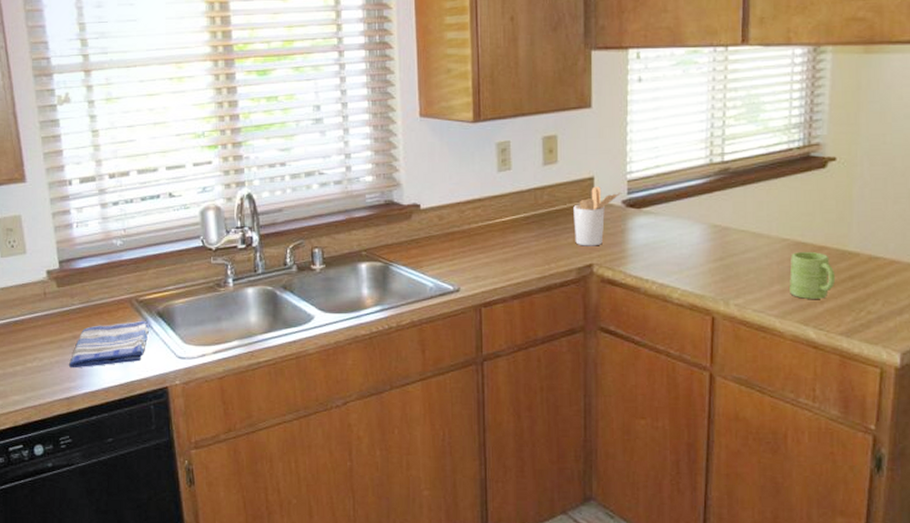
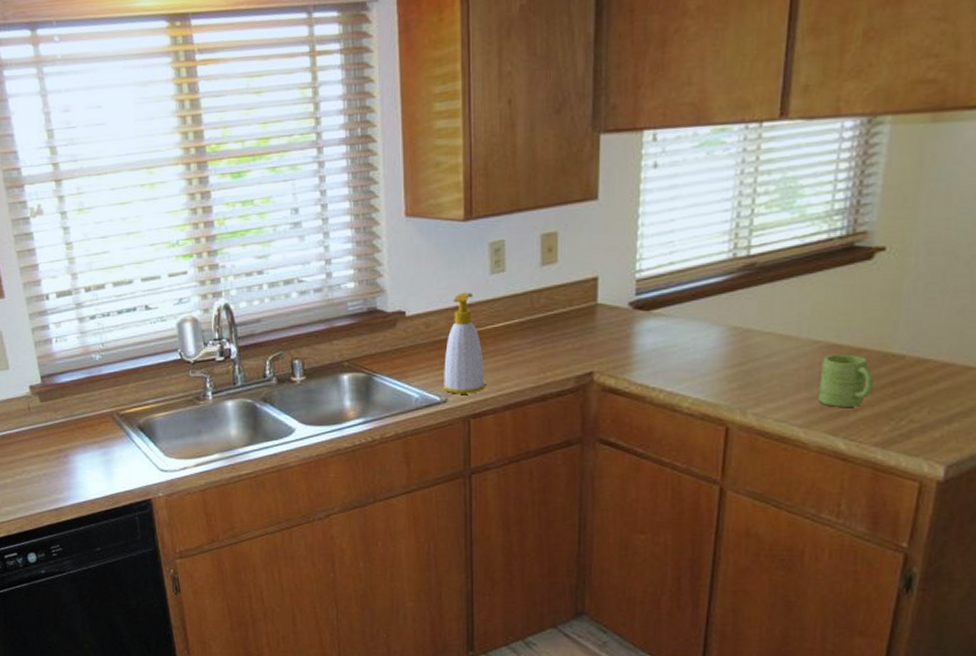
dish towel: present [69,320,150,367] -> none [56,434,132,480]
soap bottle: none [455,188,495,284] -> present [442,292,485,394]
utensil holder: present [573,186,621,246] -> none [573,287,628,353]

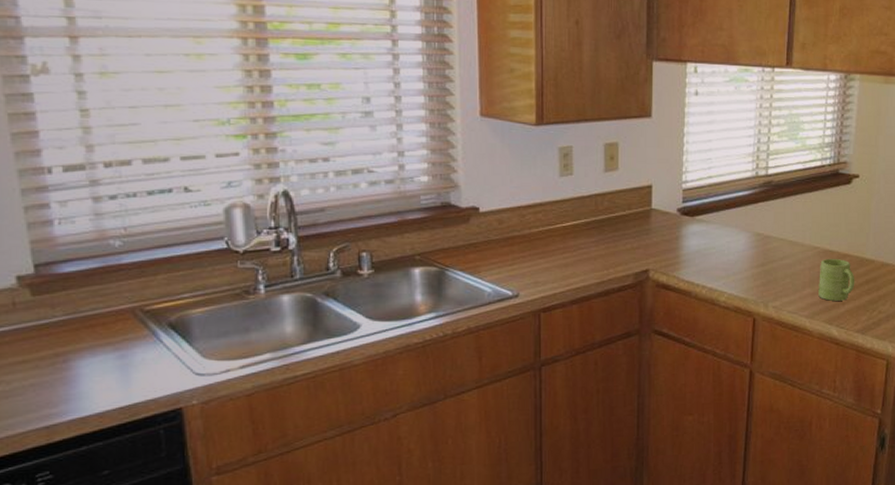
soap bottle: present [442,292,485,394] -> none [514,192,555,289]

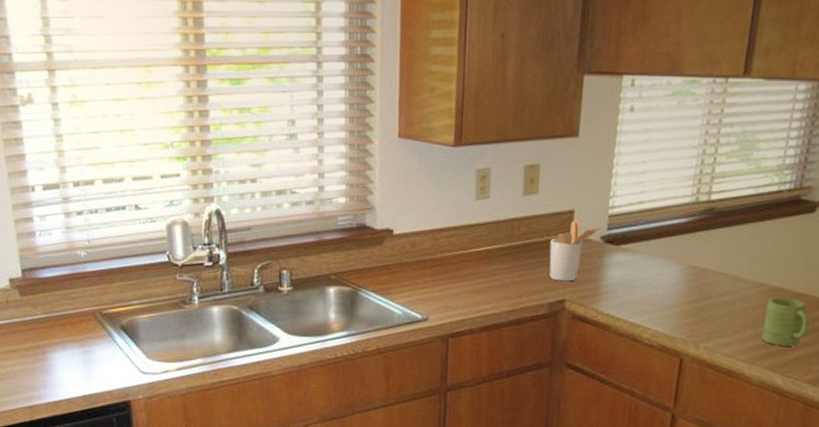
utensil holder: none [632,194,676,252] -> present [549,220,601,282]

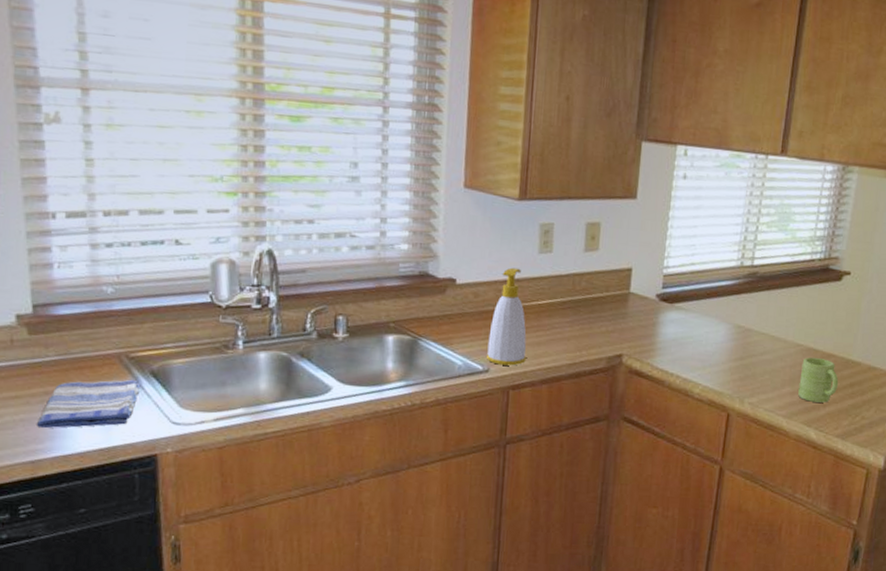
dish towel: none [32,333,114,378] -> present [37,379,141,428]
soap bottle: none [424,215,465,314] -> present [486,267,527,366]
utensil holder: present [549,220,601,282] -> none [608,278,656,337]

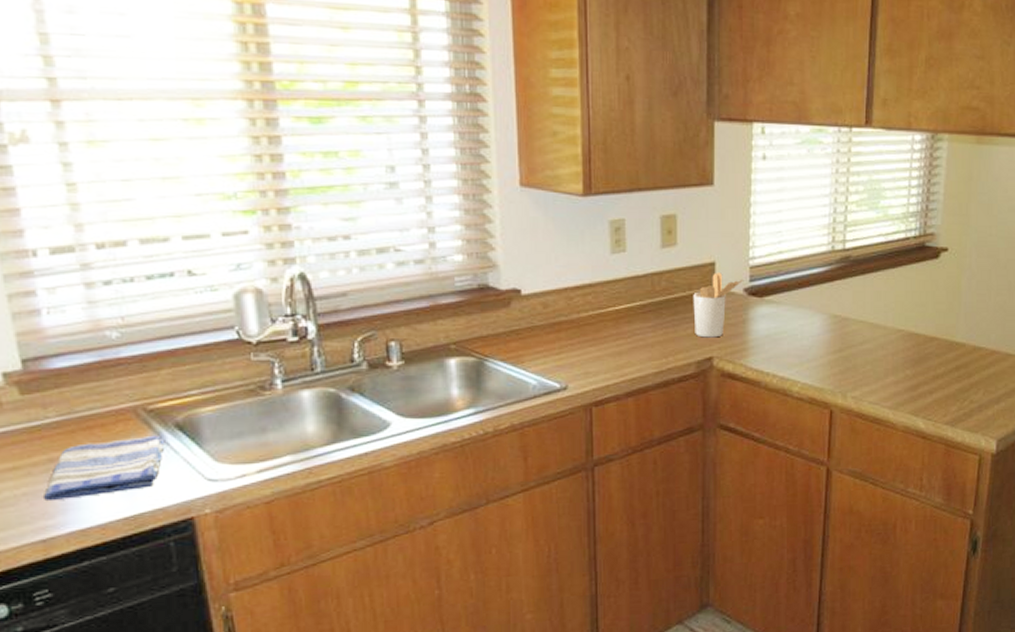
soap bottle: present [486,267,527,366] -> none [562,271,607,380]
utensil holder: none [608,278,656,337] -> present [693,273,743,338]
mug: present [798,357,839,403] -> none [903,342,944,390]

